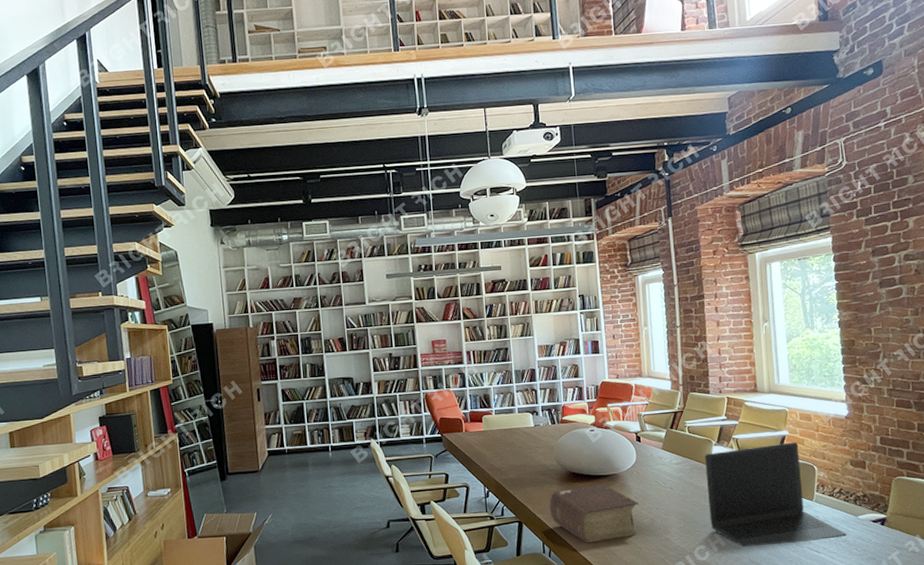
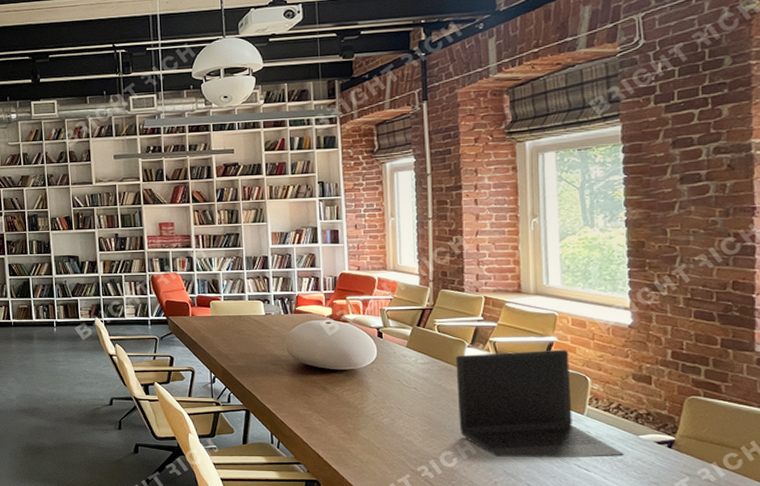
bible: present [549,483,639,544] -> none [279,378,379,438]

